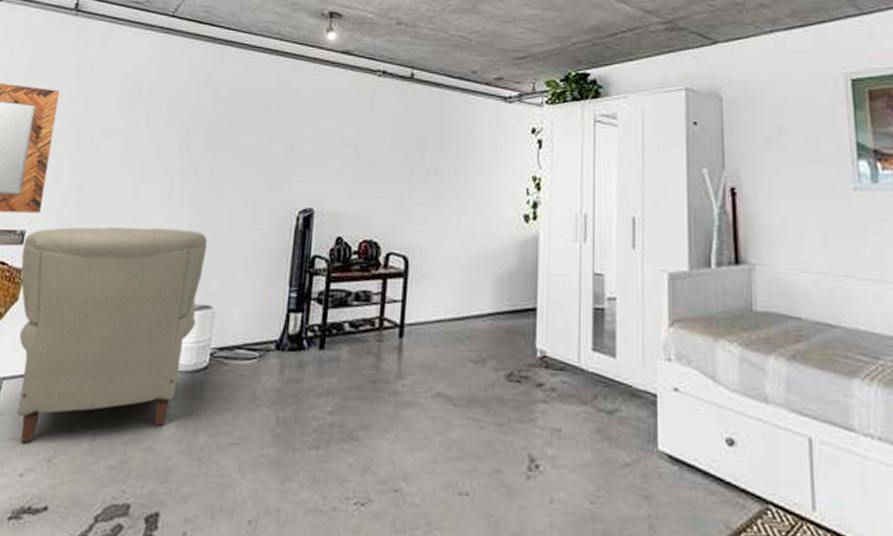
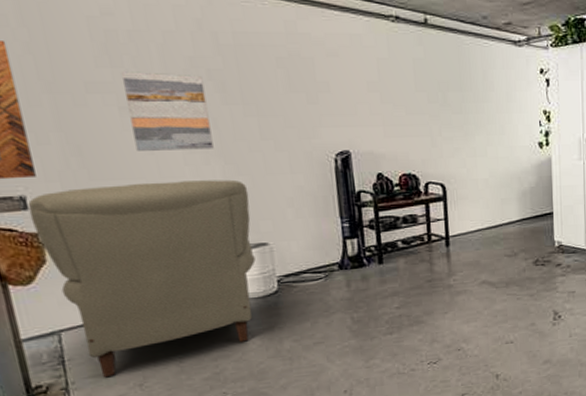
wall art: none [124,119,197,197] -> present [122,72,214,151]

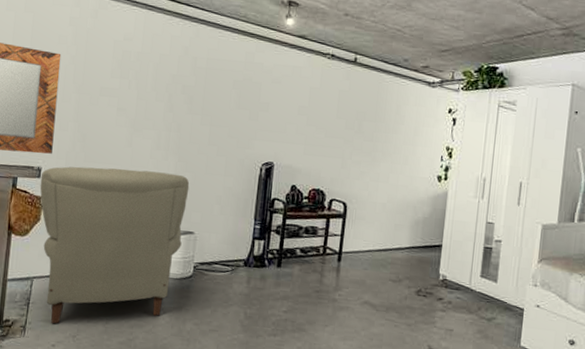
wall art: present [122,72,214,151] -> none [121,82,179,148]

